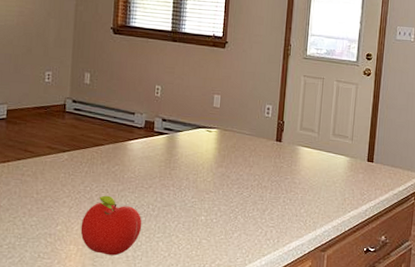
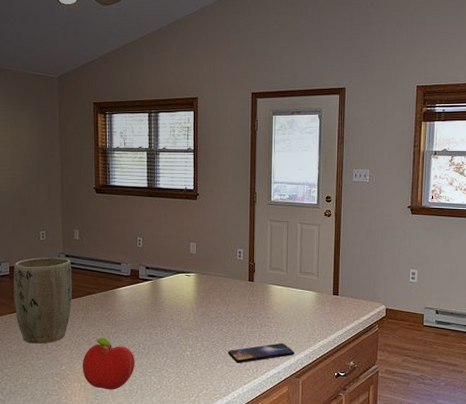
plant pot: none [8,101,78,199] -> present [13,257,73,344]
smartphone: none [247,211,321,233] -> present [227,343,295,364]

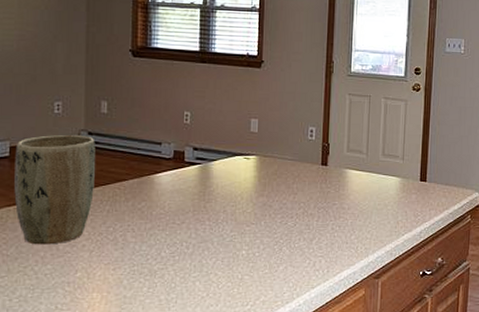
fruit: present [82,337,135,390] -> none [104,235,175,301]
smartphone: present [227,343,295,364] -> none [293,237,374,264]

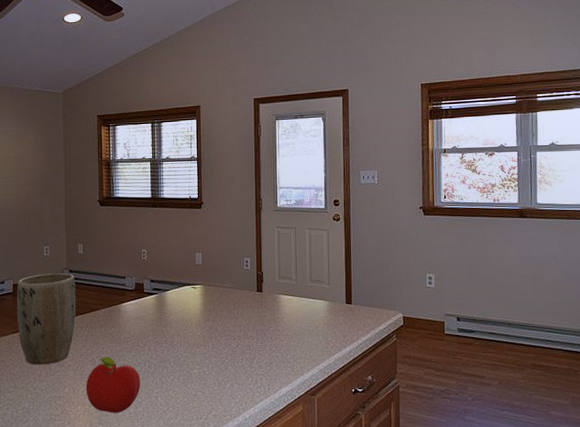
fruit: none [104,235,175,301] -> present [86,356,141,413]

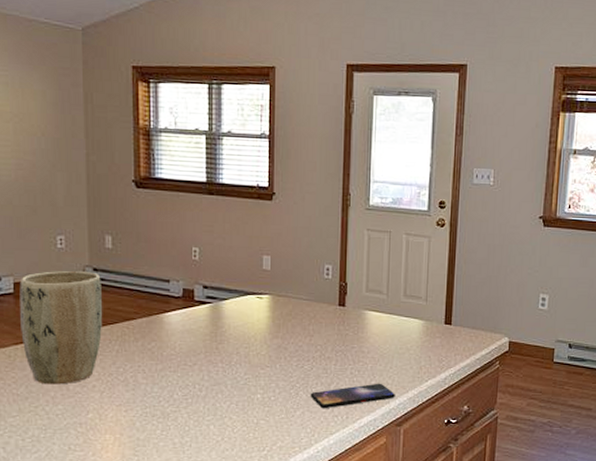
fruit: present [86,356,141,413] -> none [116,376,188,443]
smartphone: none [237,357,308,381] -> present [310,383,395,409]

